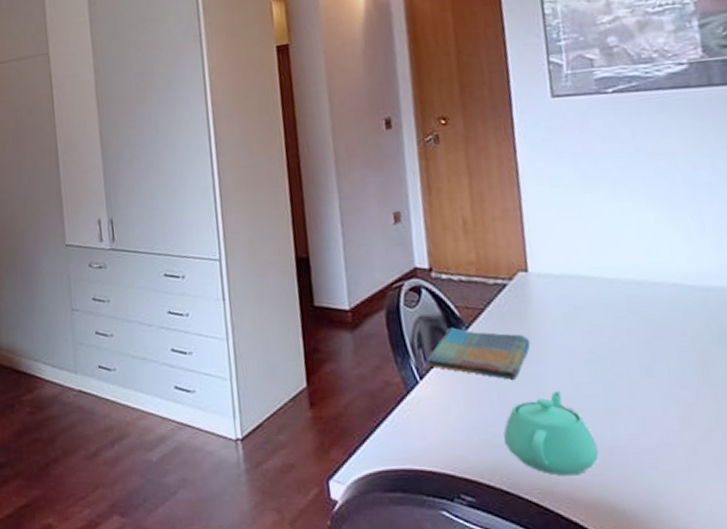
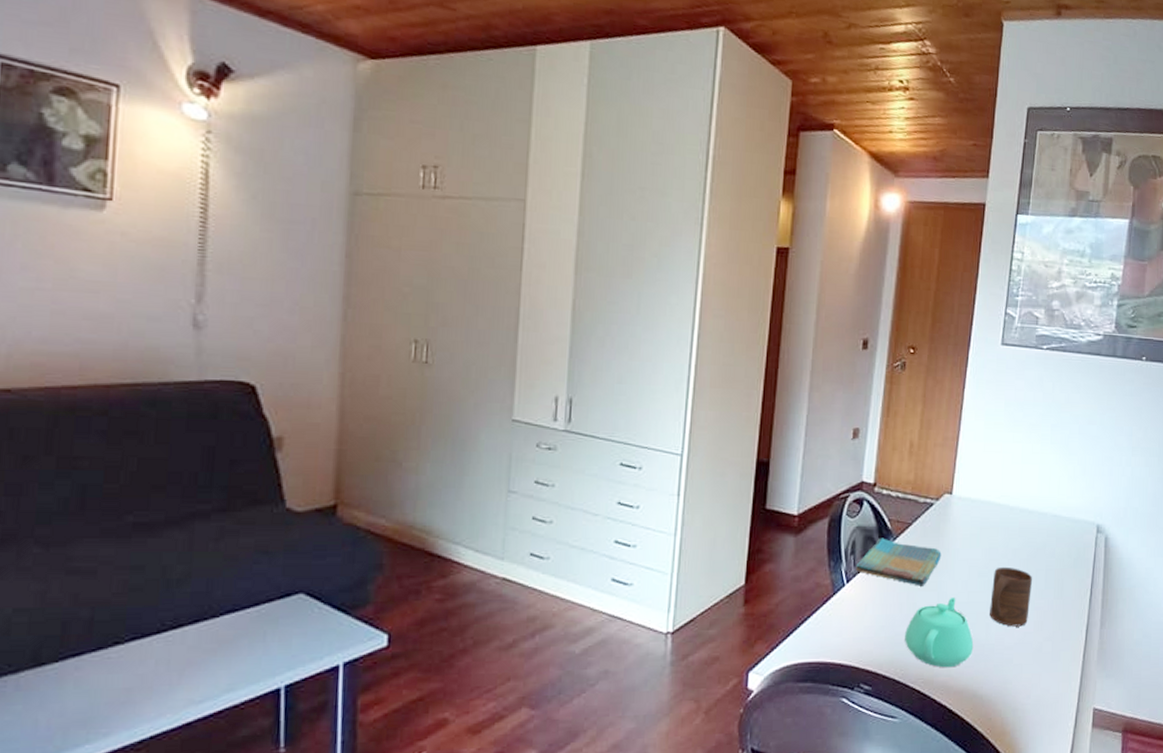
cup: none [604,351,668,425] -> present [990,566,1032,627]

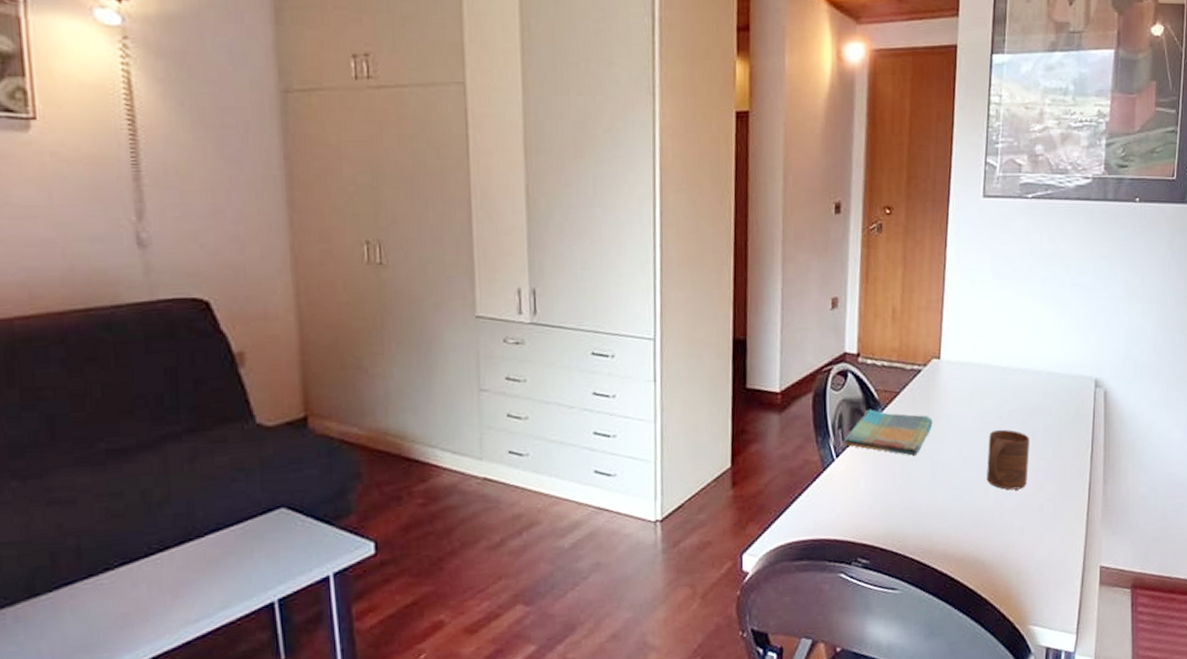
teapot: present [905,596,974,668] -> none [900,464,972,537]

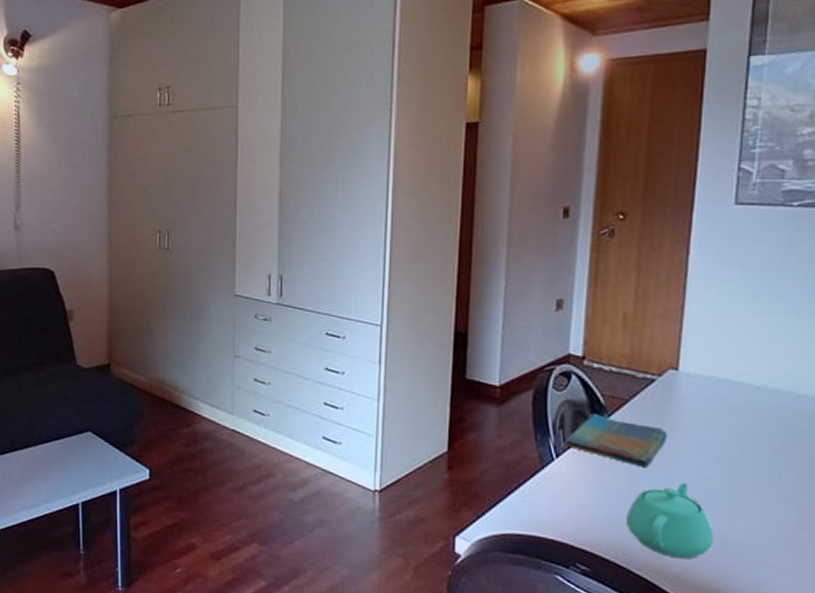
teapot: none [900,464,972,537] -> present [627,482,714,560]
cup: present [987,429,1029,490] -> none [733,453,790,524]

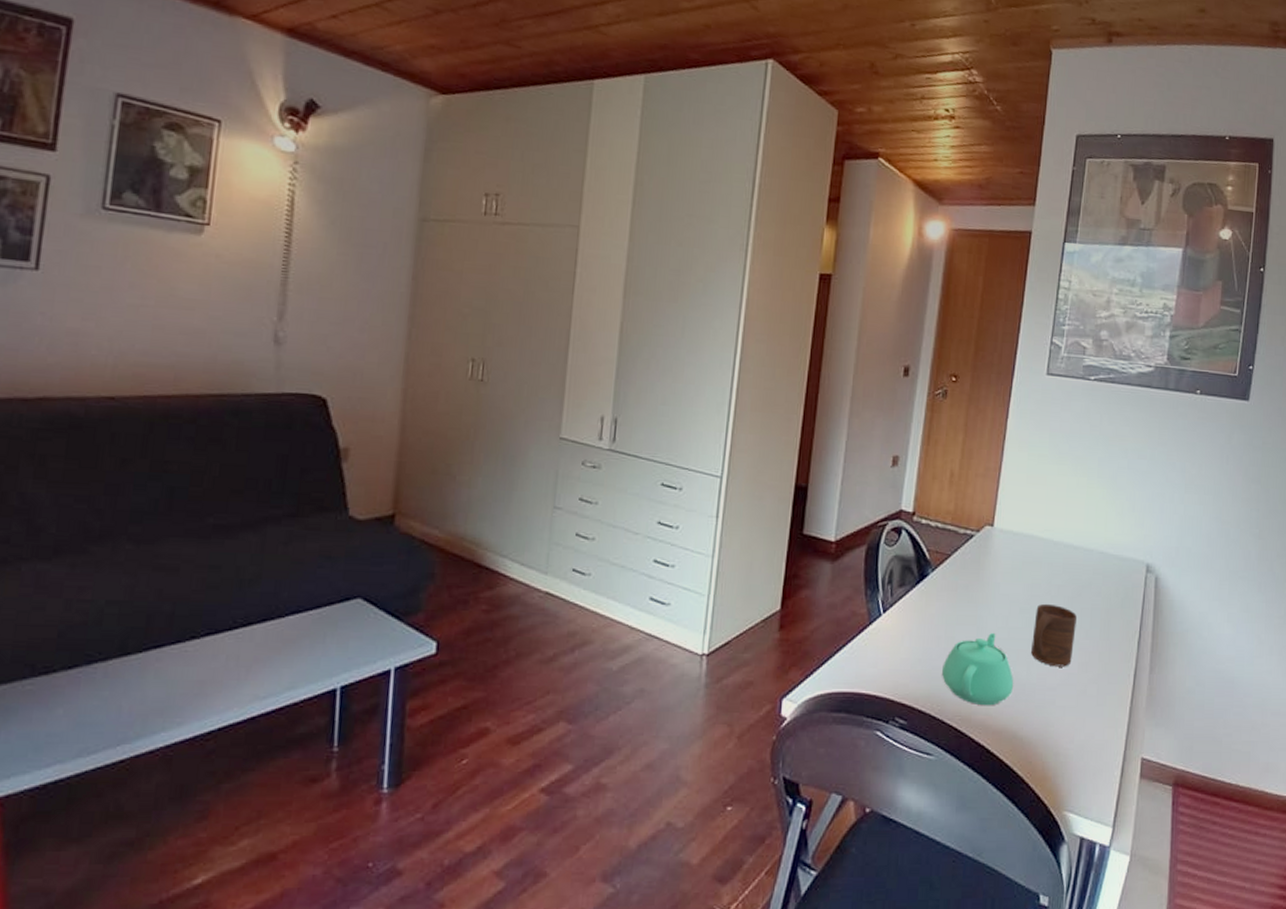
dish towel: present [566,413,668,468] -> none [893,568,982,620]
cup: none [733,453,790,524] -> present [1031,603,1077,667]

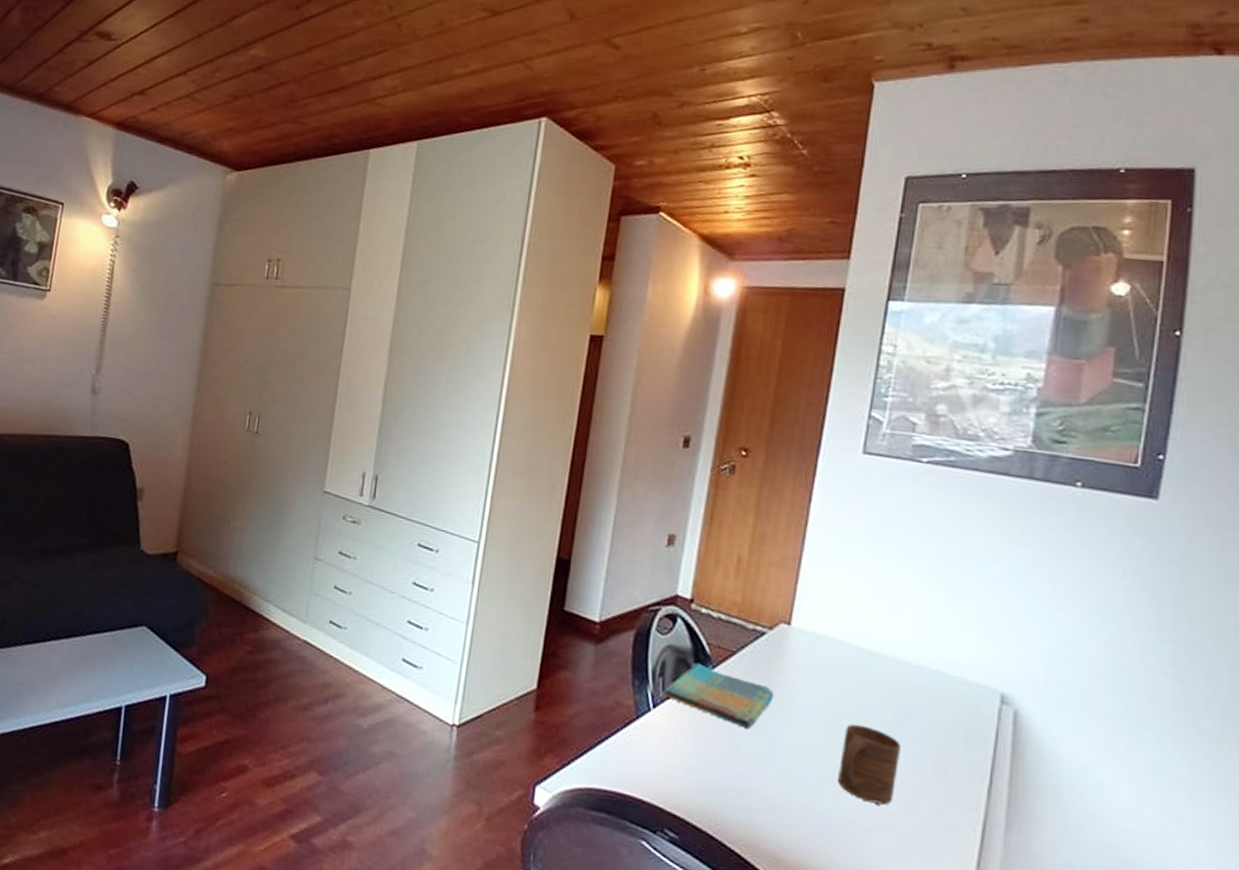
dish towel: none [893,568,982,620] -> present [665,663,774,729]
teapot: present [942,632,1014,706] -> none [722,748,815,836]

